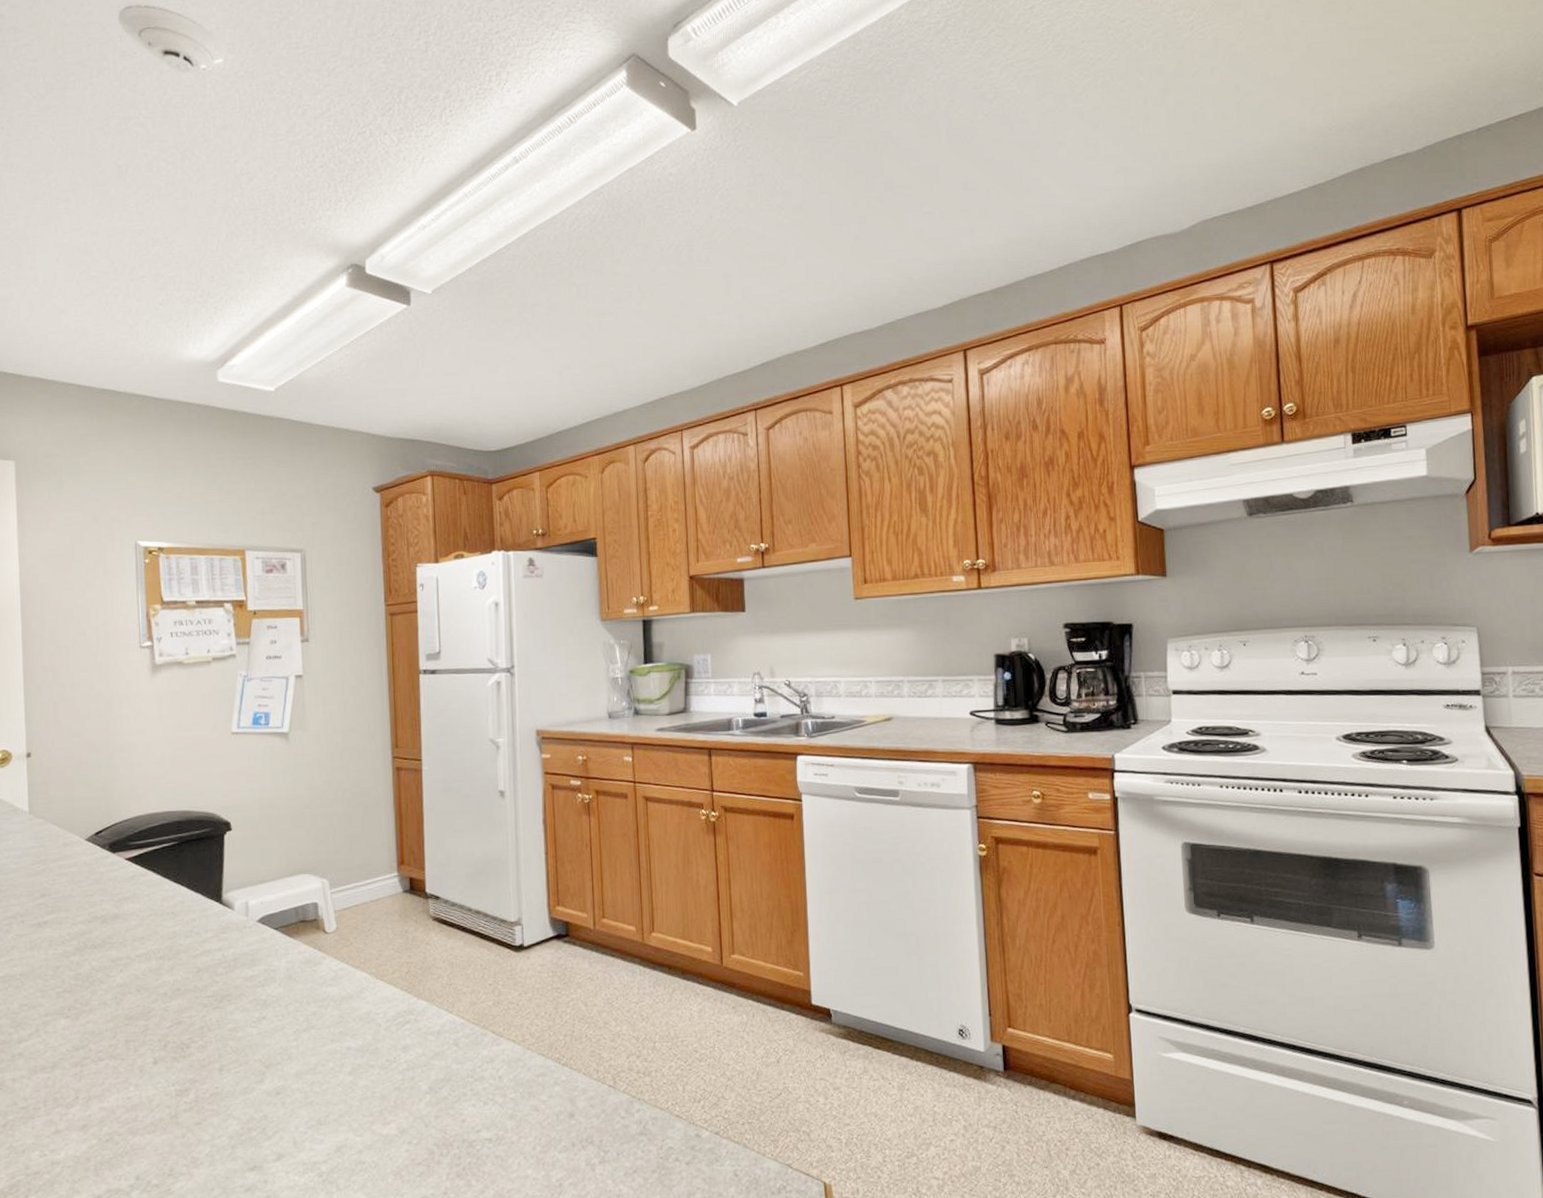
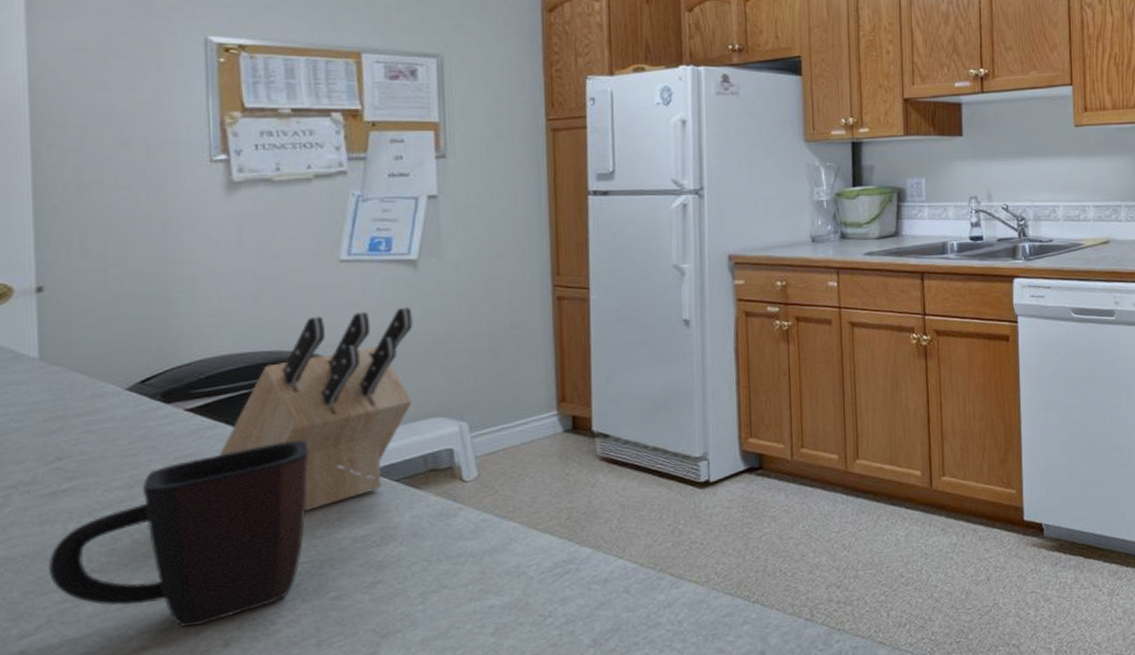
mug: none [37,889,211,1044] -> present [49,440,308,627]
knife block: none [149,774,287,951] -> present [219,307,413,511]

